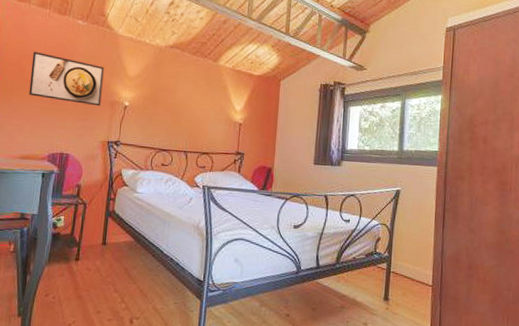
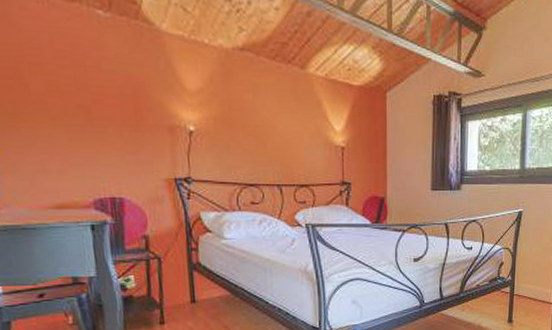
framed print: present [29,51,104,106] -> none [35,56,155,133]

